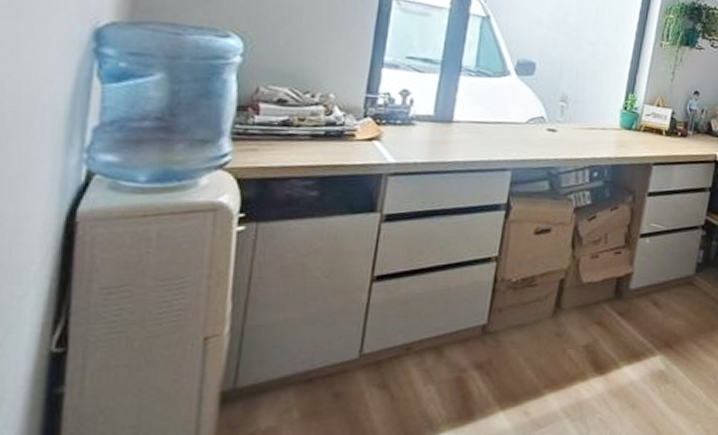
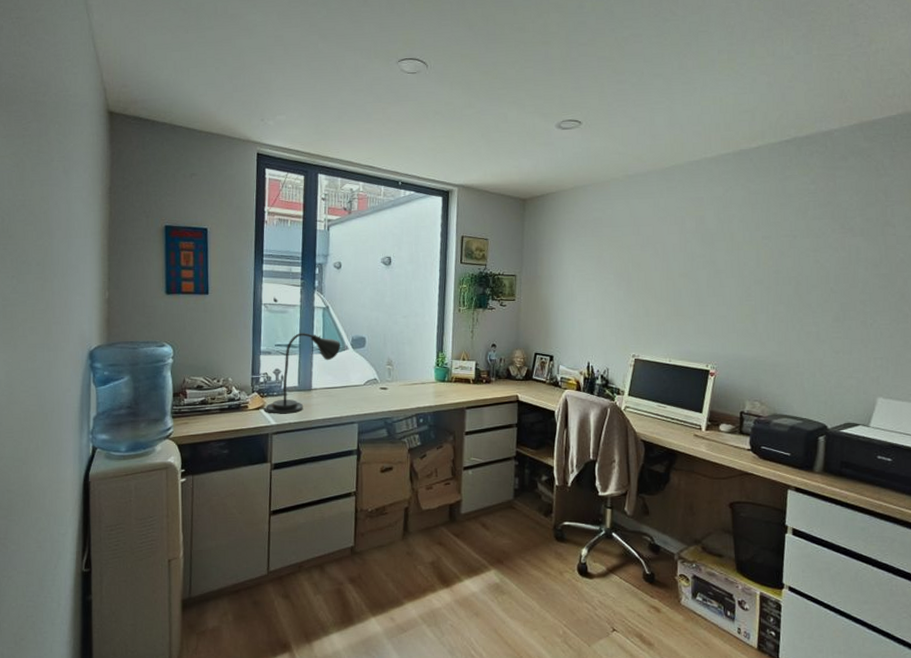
desk lamp: none [378,45,501,151] -> present [263,333,340,414]

